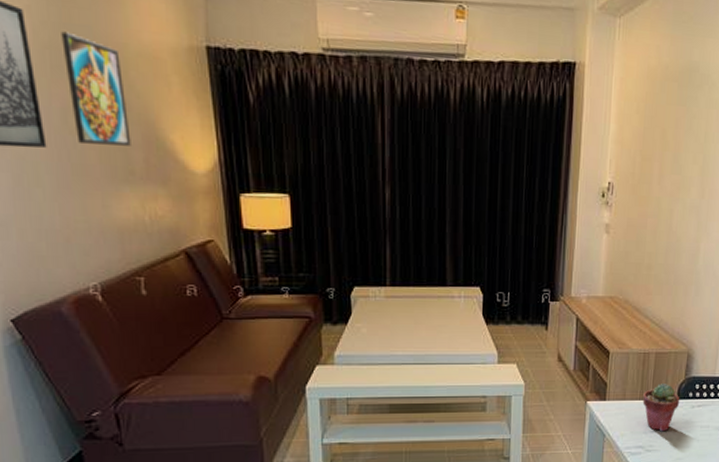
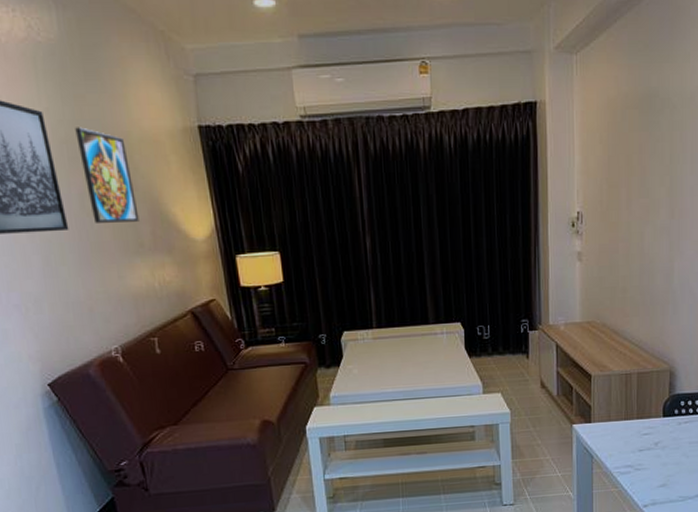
potted succulent: present [642,384,680,432] -> none [628,402,666,450]

